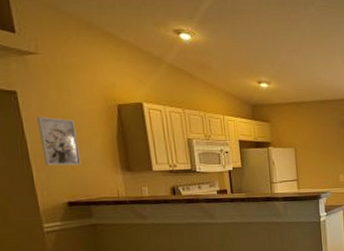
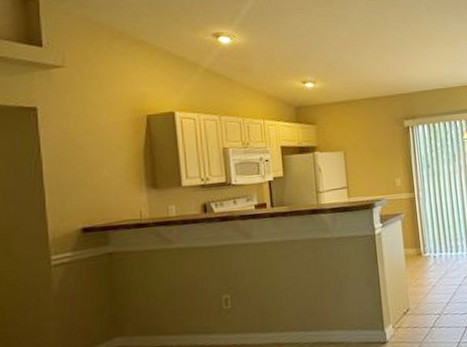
wall art: present [36,117,81,166] -> none [55,133,101,188]

